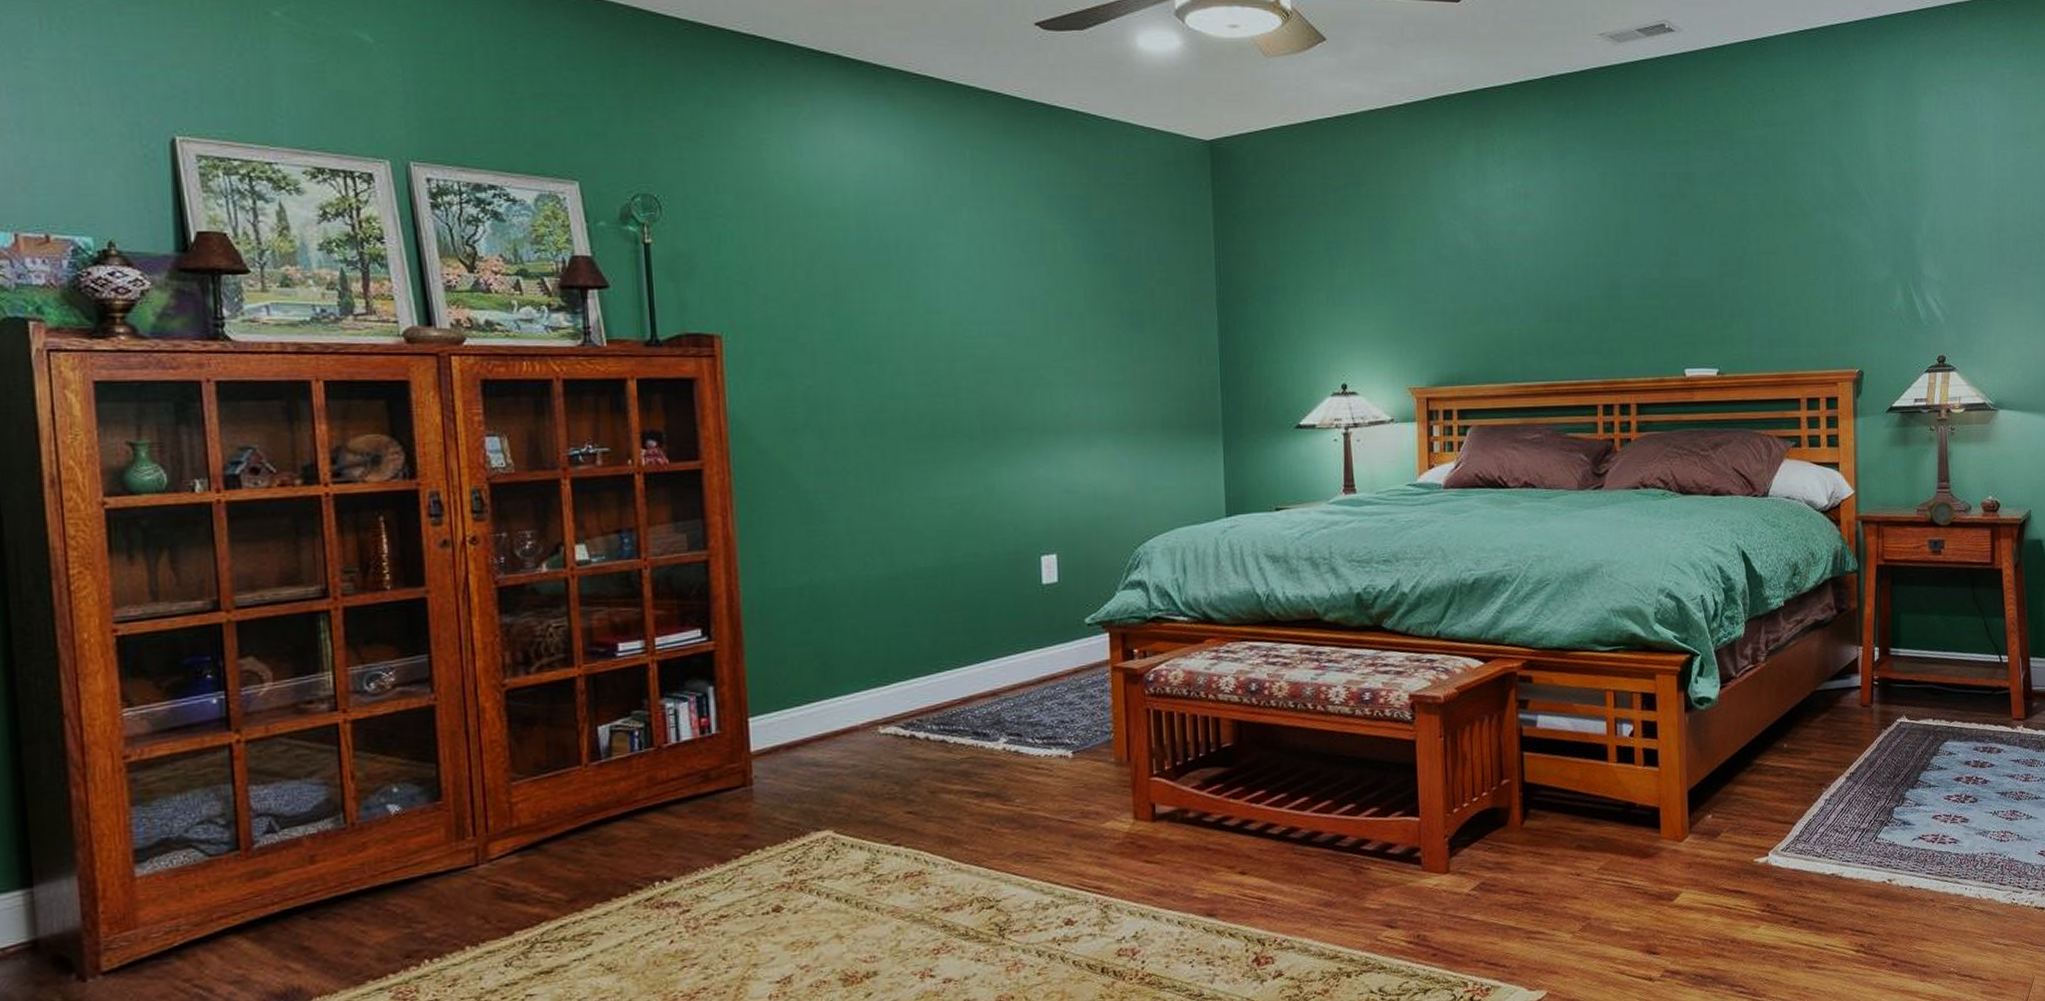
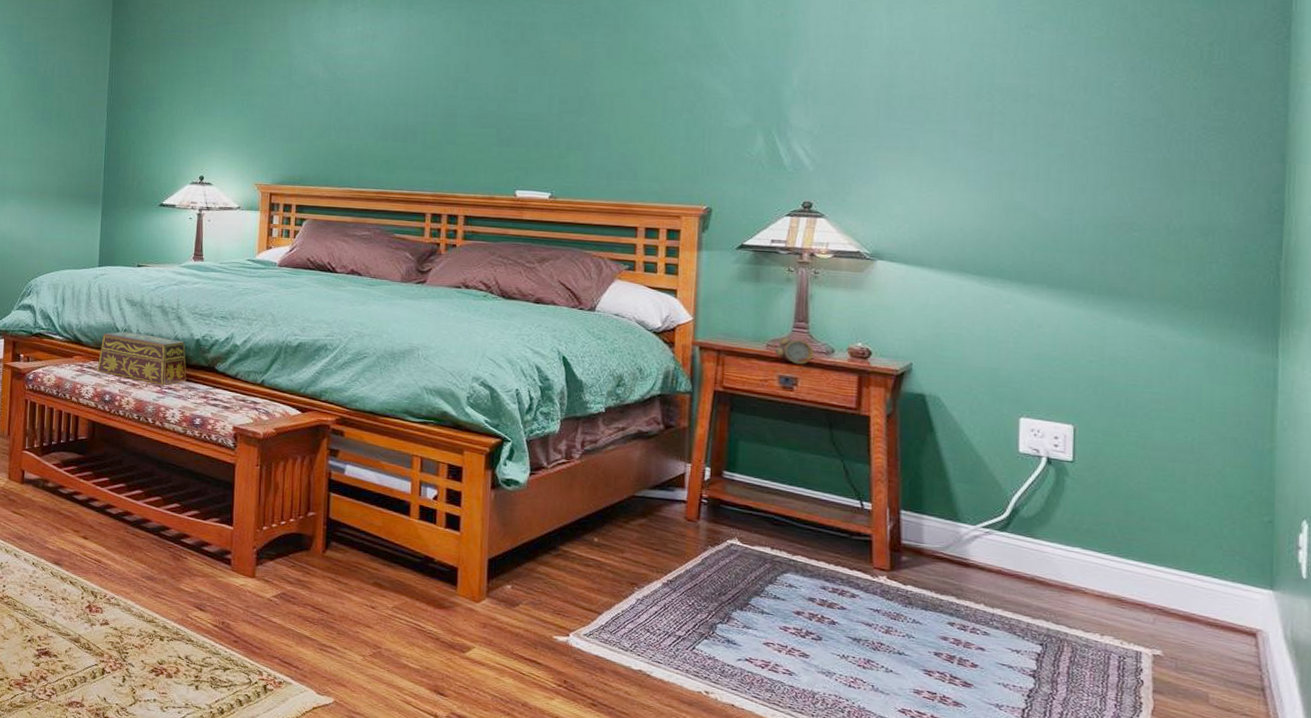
decorative box: none [1236,596,1349,659] -> present [96,331,187,386]

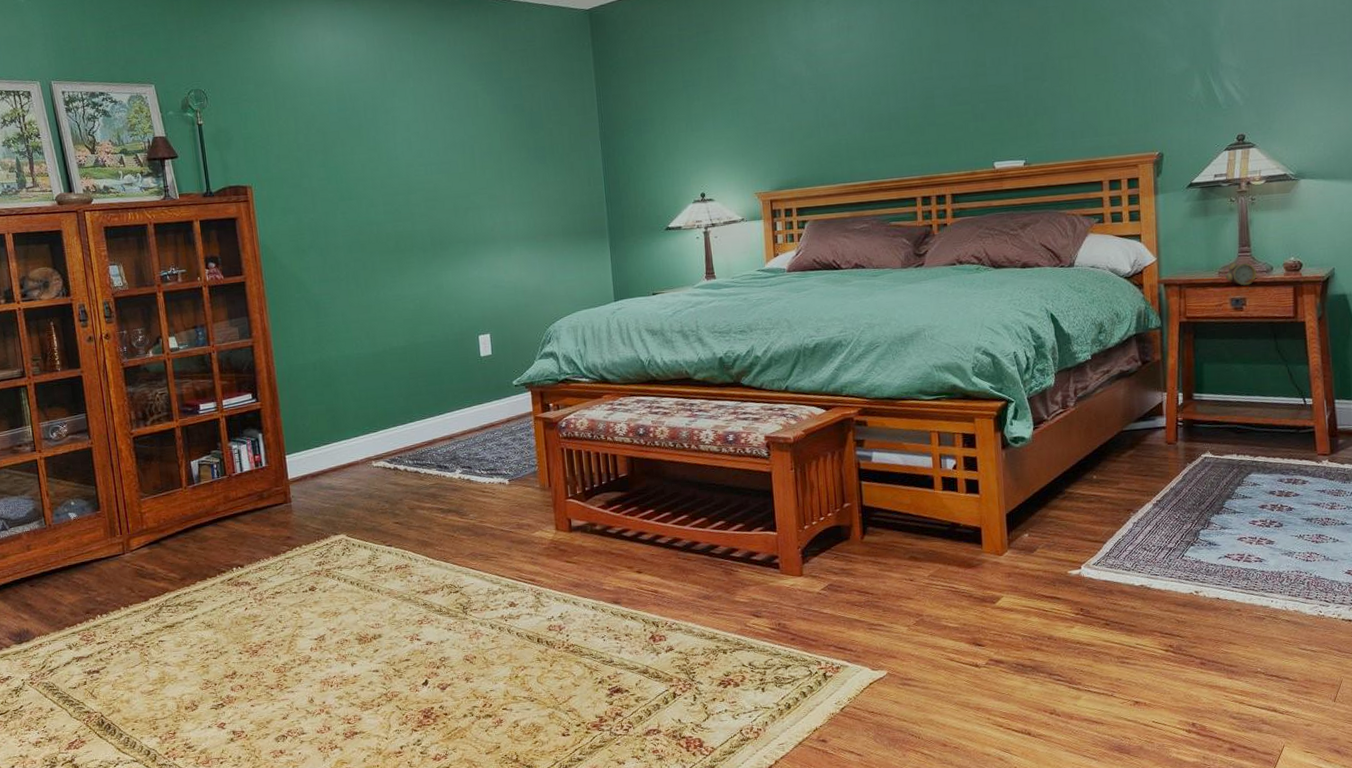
decorative box: present [96,331,187,386] -> none [627,361,715,410]

